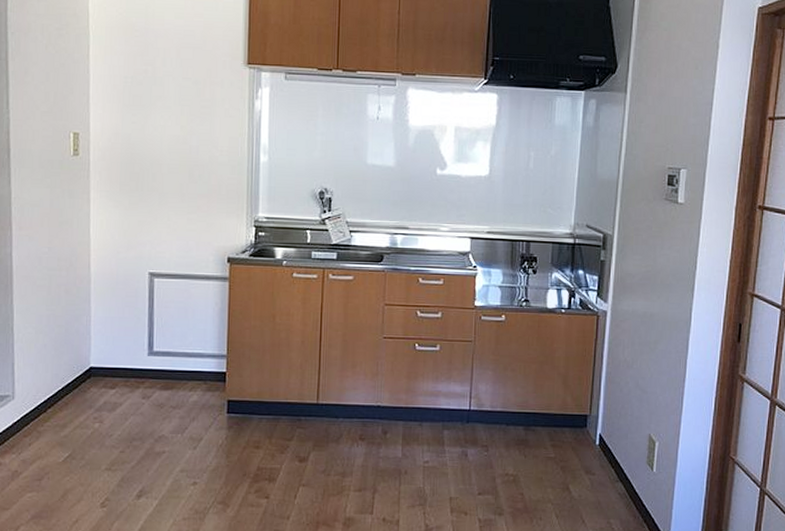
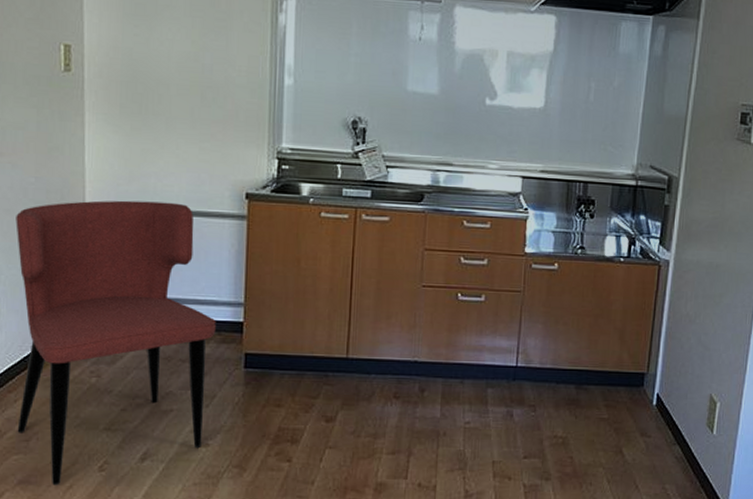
dining chair: none [31,266,202,520] -> present [15,200,216,486]

